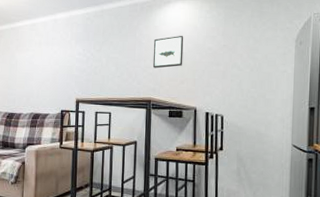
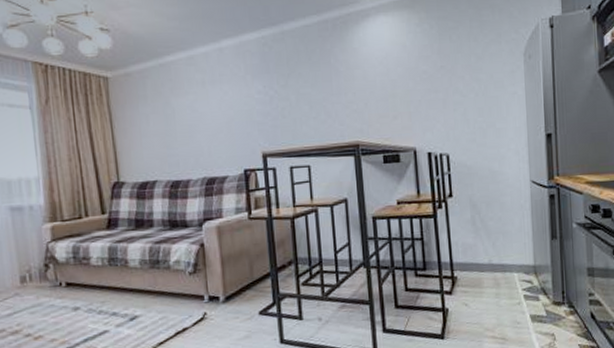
wall art: present [152,35,184,69] -> none [354,57,394,103]

